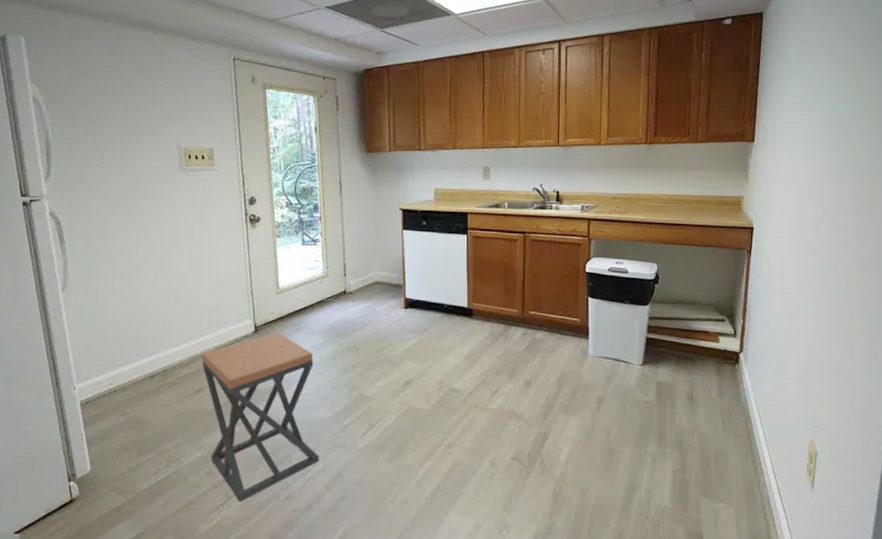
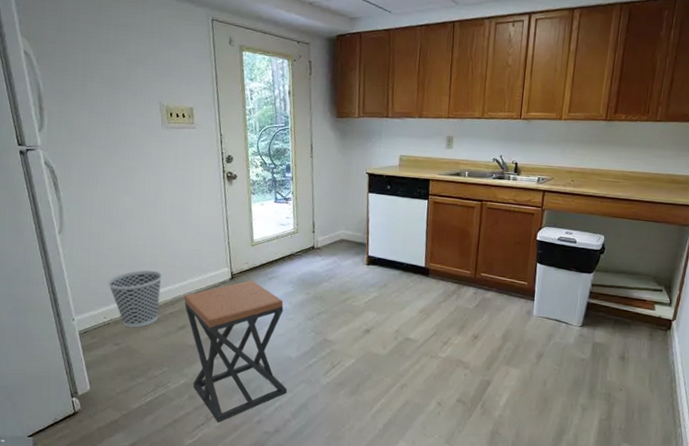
wastebasket: none [115,326,177,394] -> present [107,270,162,328]

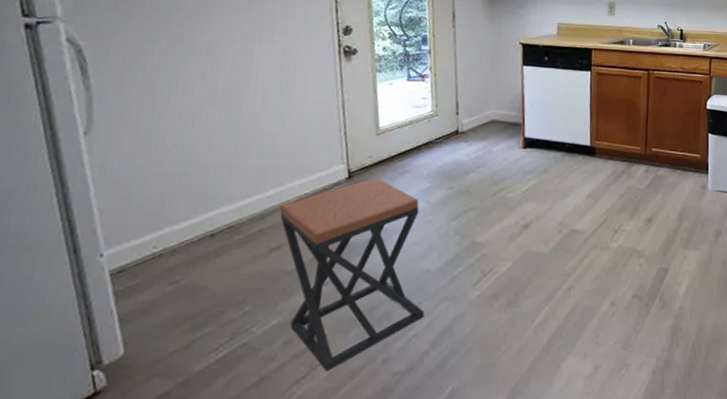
wastebasket: present [107,270,162,328] -> none [161,176,248,257]

